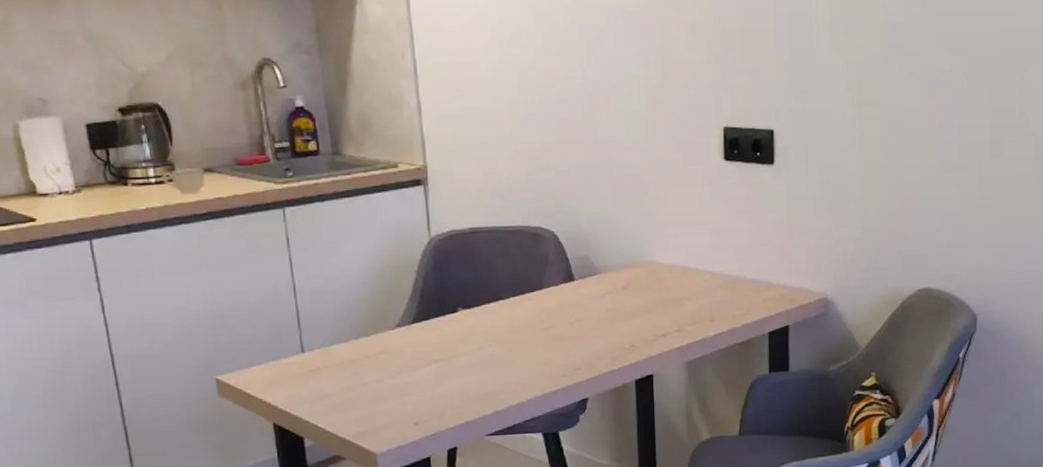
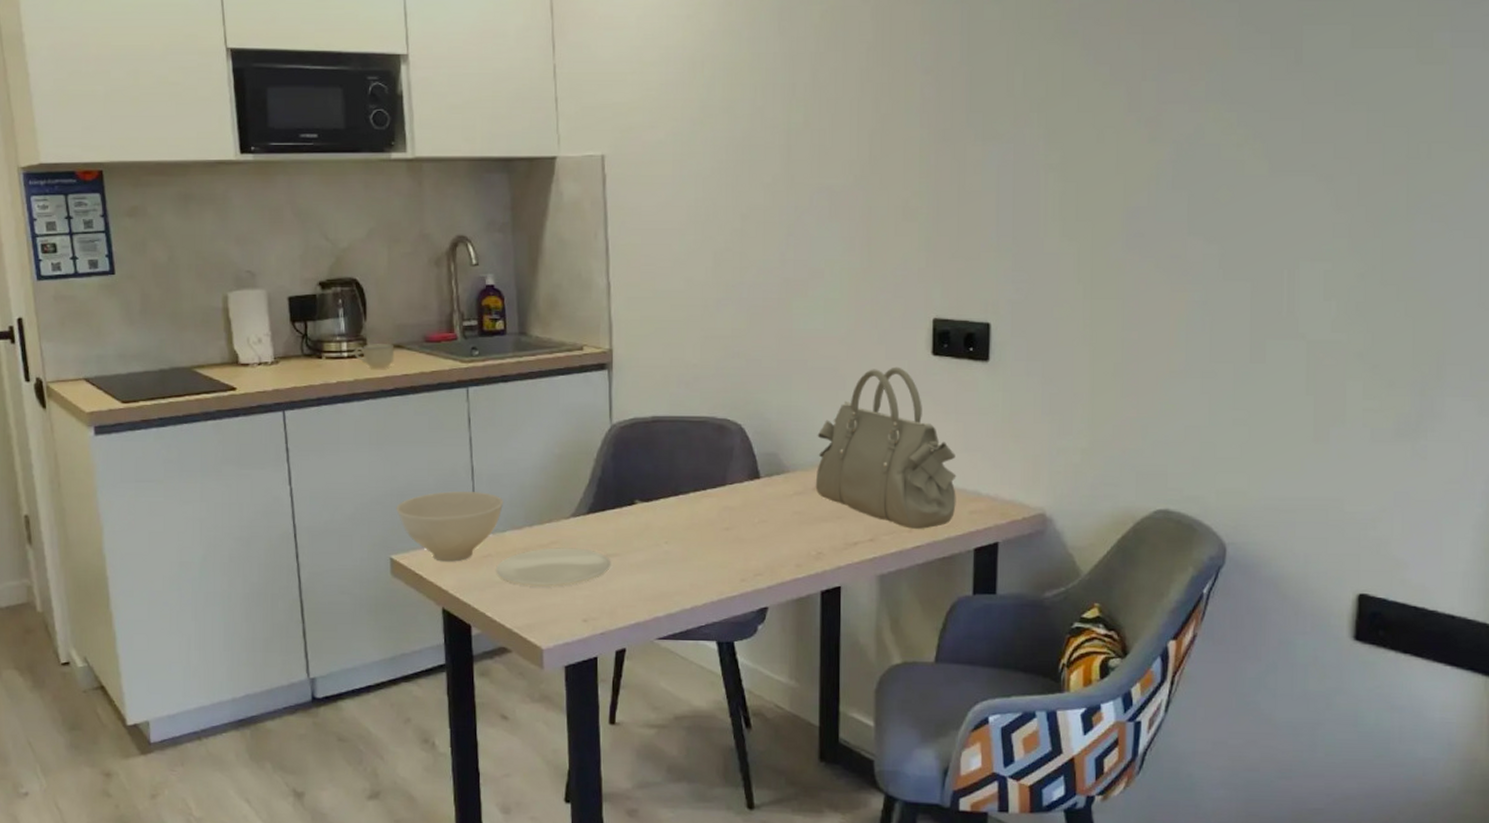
bowl: none [218,309,329,379] -> present [396,491,504,562]
plate: none [324,356,439,396] -> present [495,547,611,587]
shoulder bag: none [624,172,751,318] -> present [815,366,957,529]

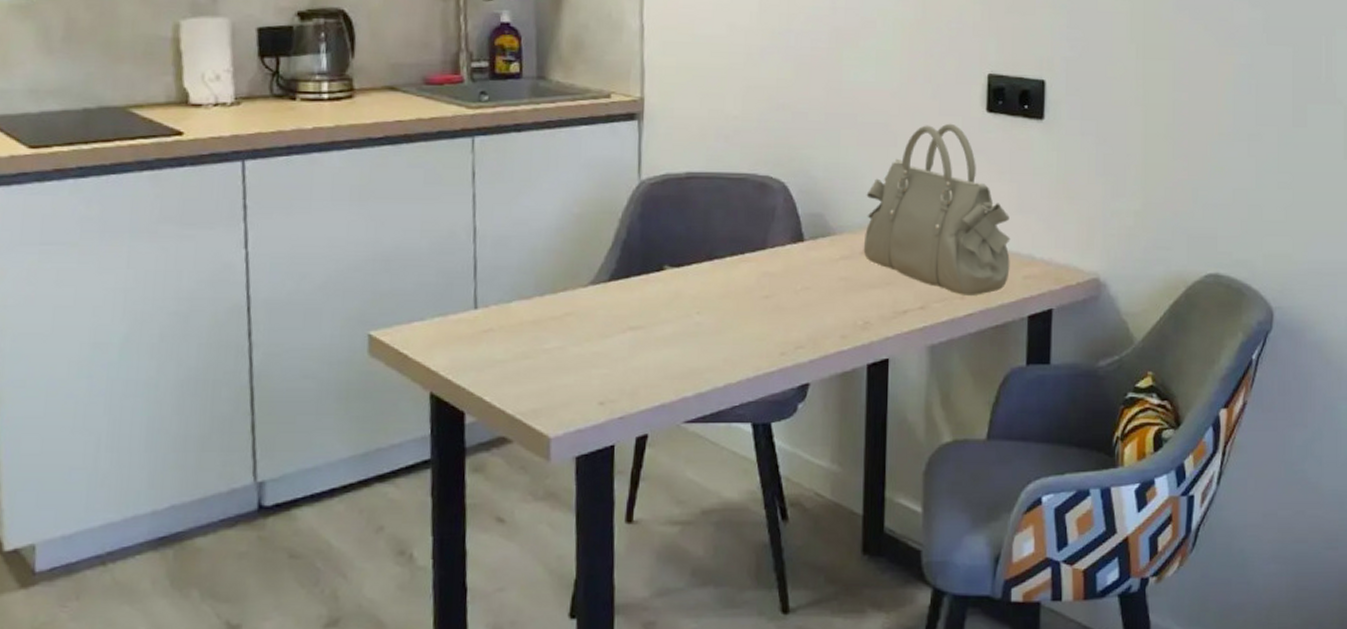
cup: present [354,343,395,369] -> none [336,84,387,114]
bowl: present [396,491,504,562] -> none [379,256,511,338]
plate: present [495,547,611,587] -> none [496,320,635,365]

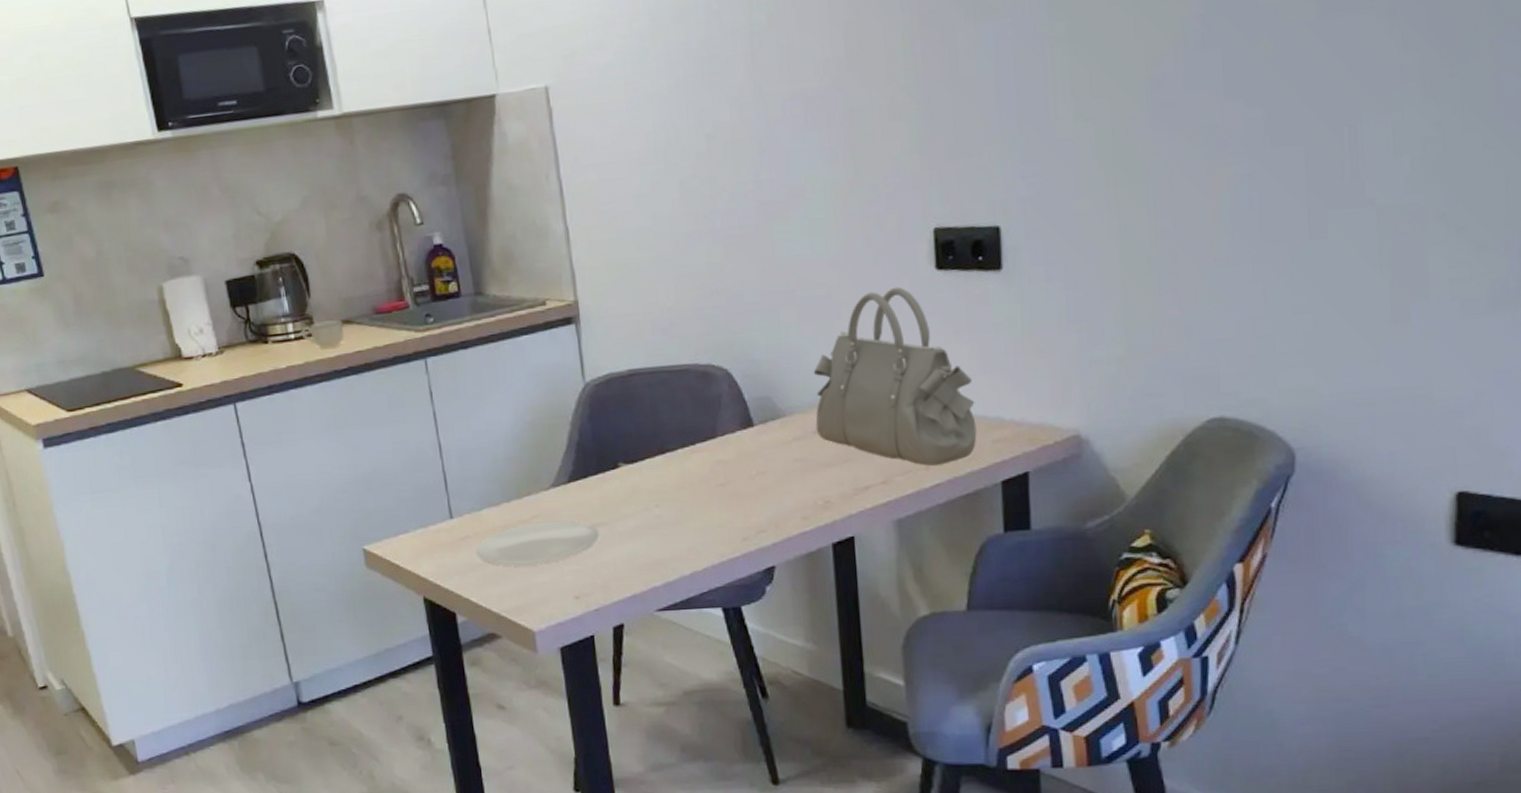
cup: none [336,84,387,114] -> present [301,319,345,349]
plate: none [496,320,635,365] -> present [475,520,600,566]

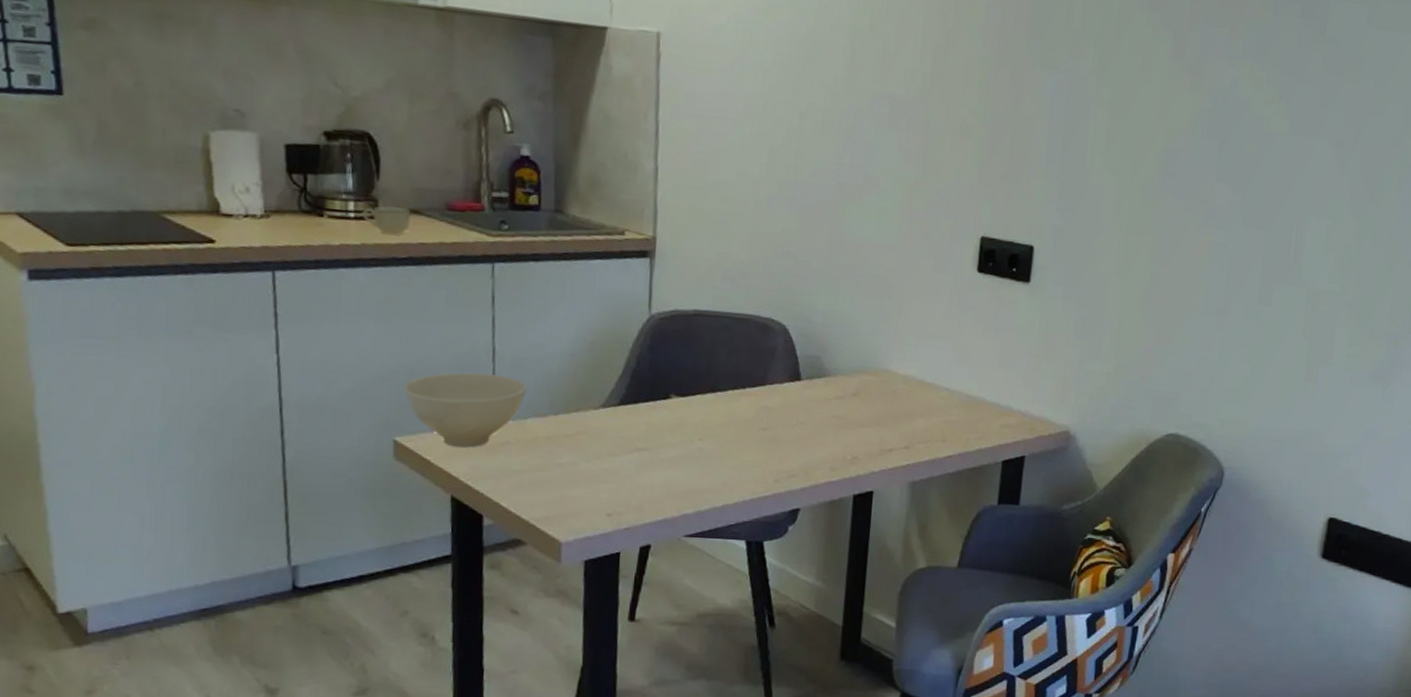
bowl: none [363,470,478,548] -> present [403,372,528,447]
plate: present [475,520,600,566] -> none [513,438,641,479]
shoulder bag: present [813,286,977,466] -> none [855,280,992,440]

